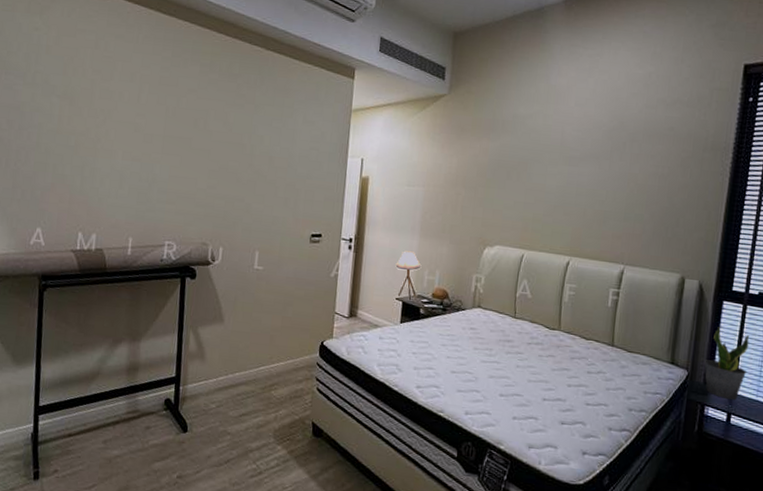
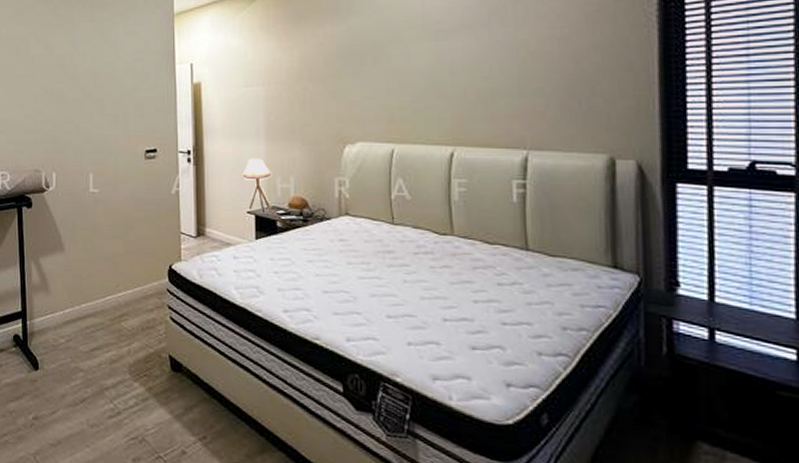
potted plant: present [703,327,750,400] -> none [660,217,730,310]

